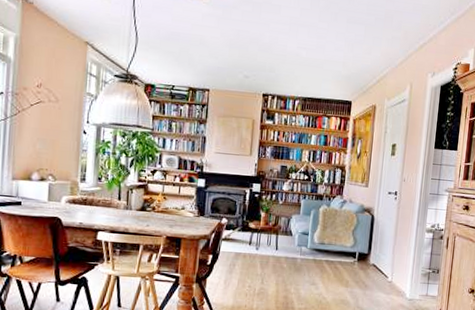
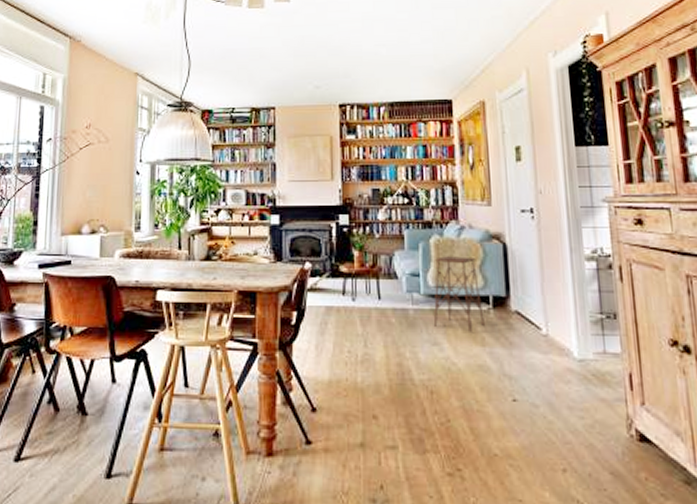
side table: none [313,221,351,277] -> present [433,256,485,332]

